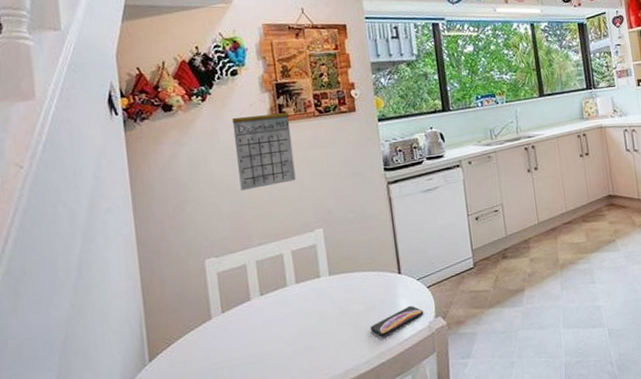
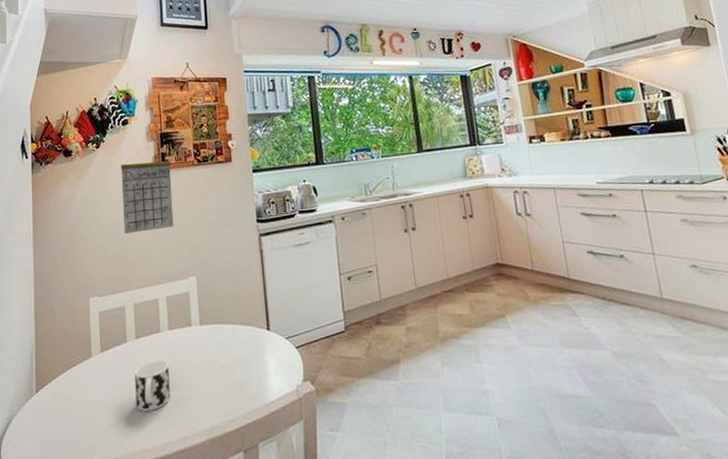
cup: none [261,314,301,366] -> present [135,360,170,411]
smartphone: present [370,306,424,337] -> none [237,366,292,395]

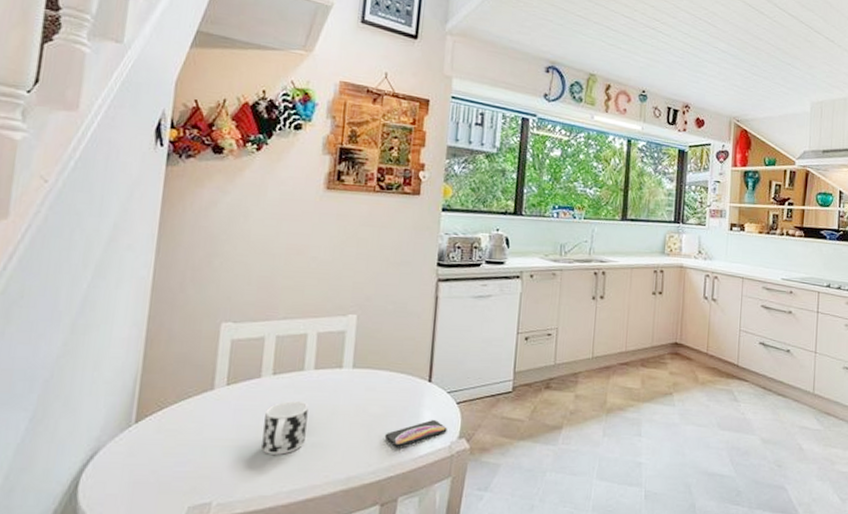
calendar: present [121,147,174,234] -> none [277,161,347,257]
smartphone: none [237,366,292,395] -> present [384,420,448,447]

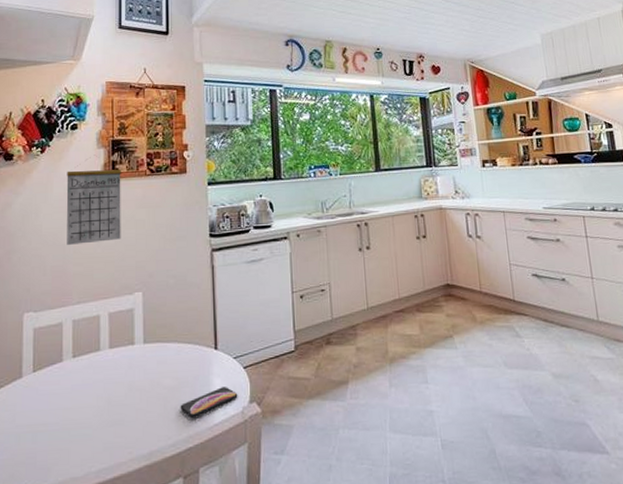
cup: present [261,401,309,455] -> none [69,381,107,436]
calendar: none [277,161,347,257] -> present [66,154,121,245]

